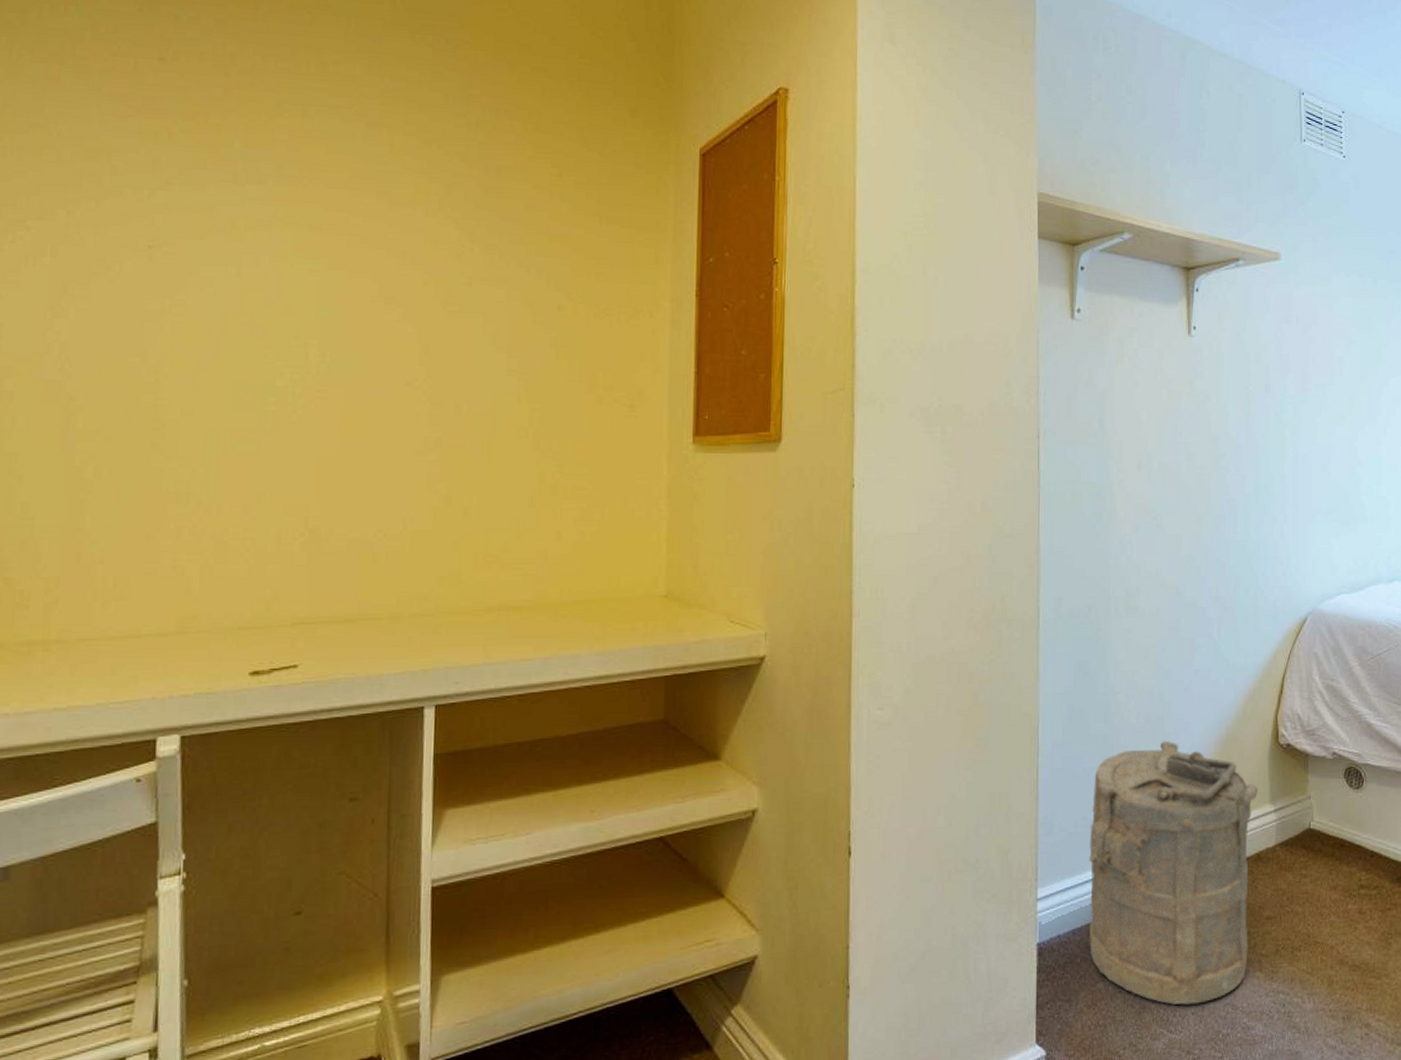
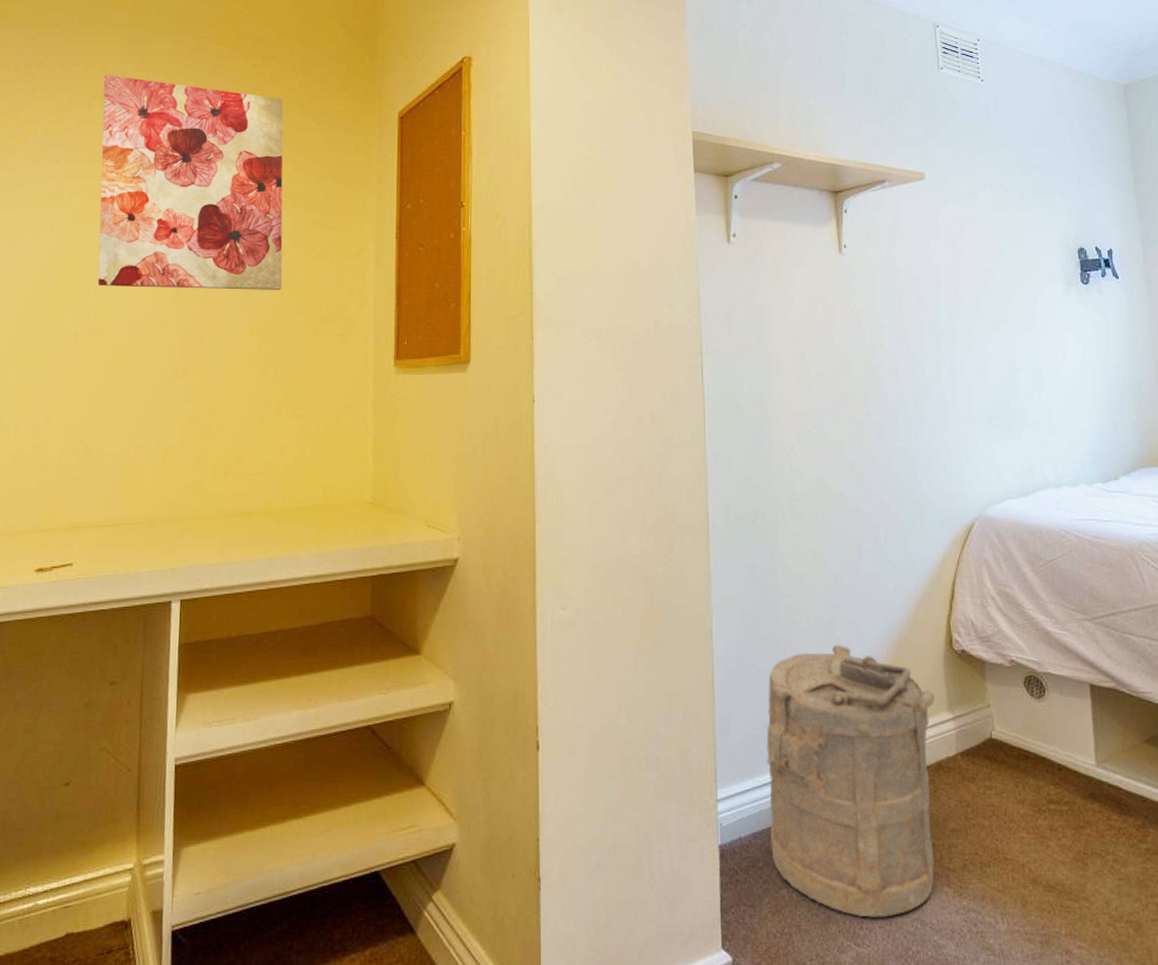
wall art: none [321,74,558,352] -> present [97,74,284,291]

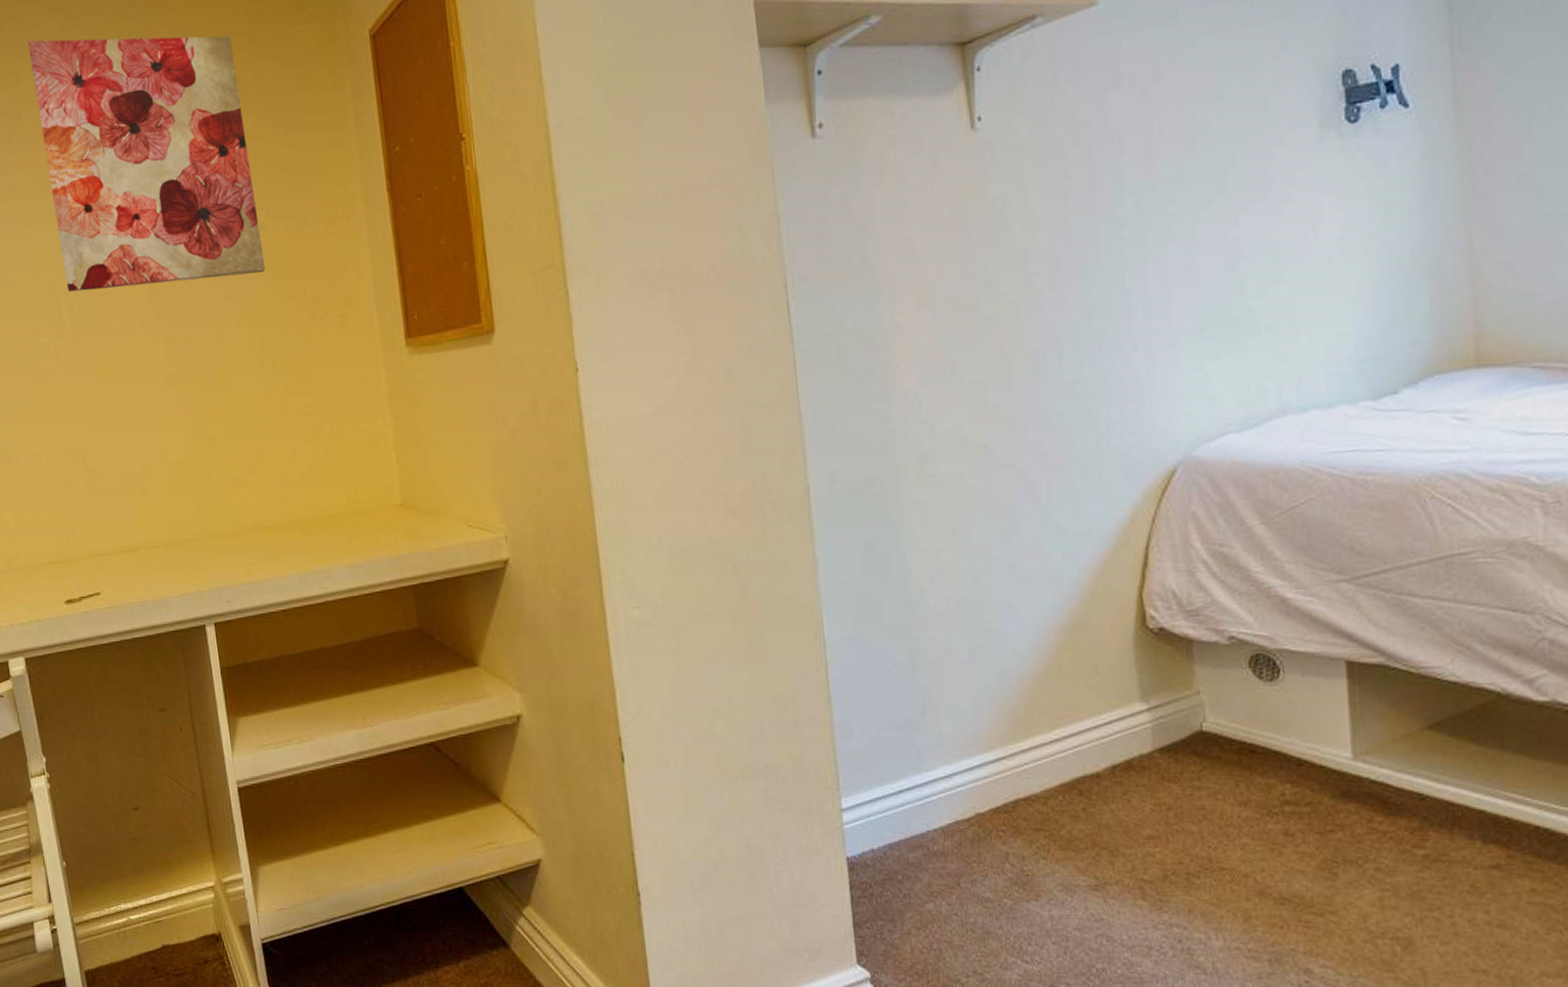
laundry hamper: present [766,644,936,918] -> none [898,629,1124,933]

